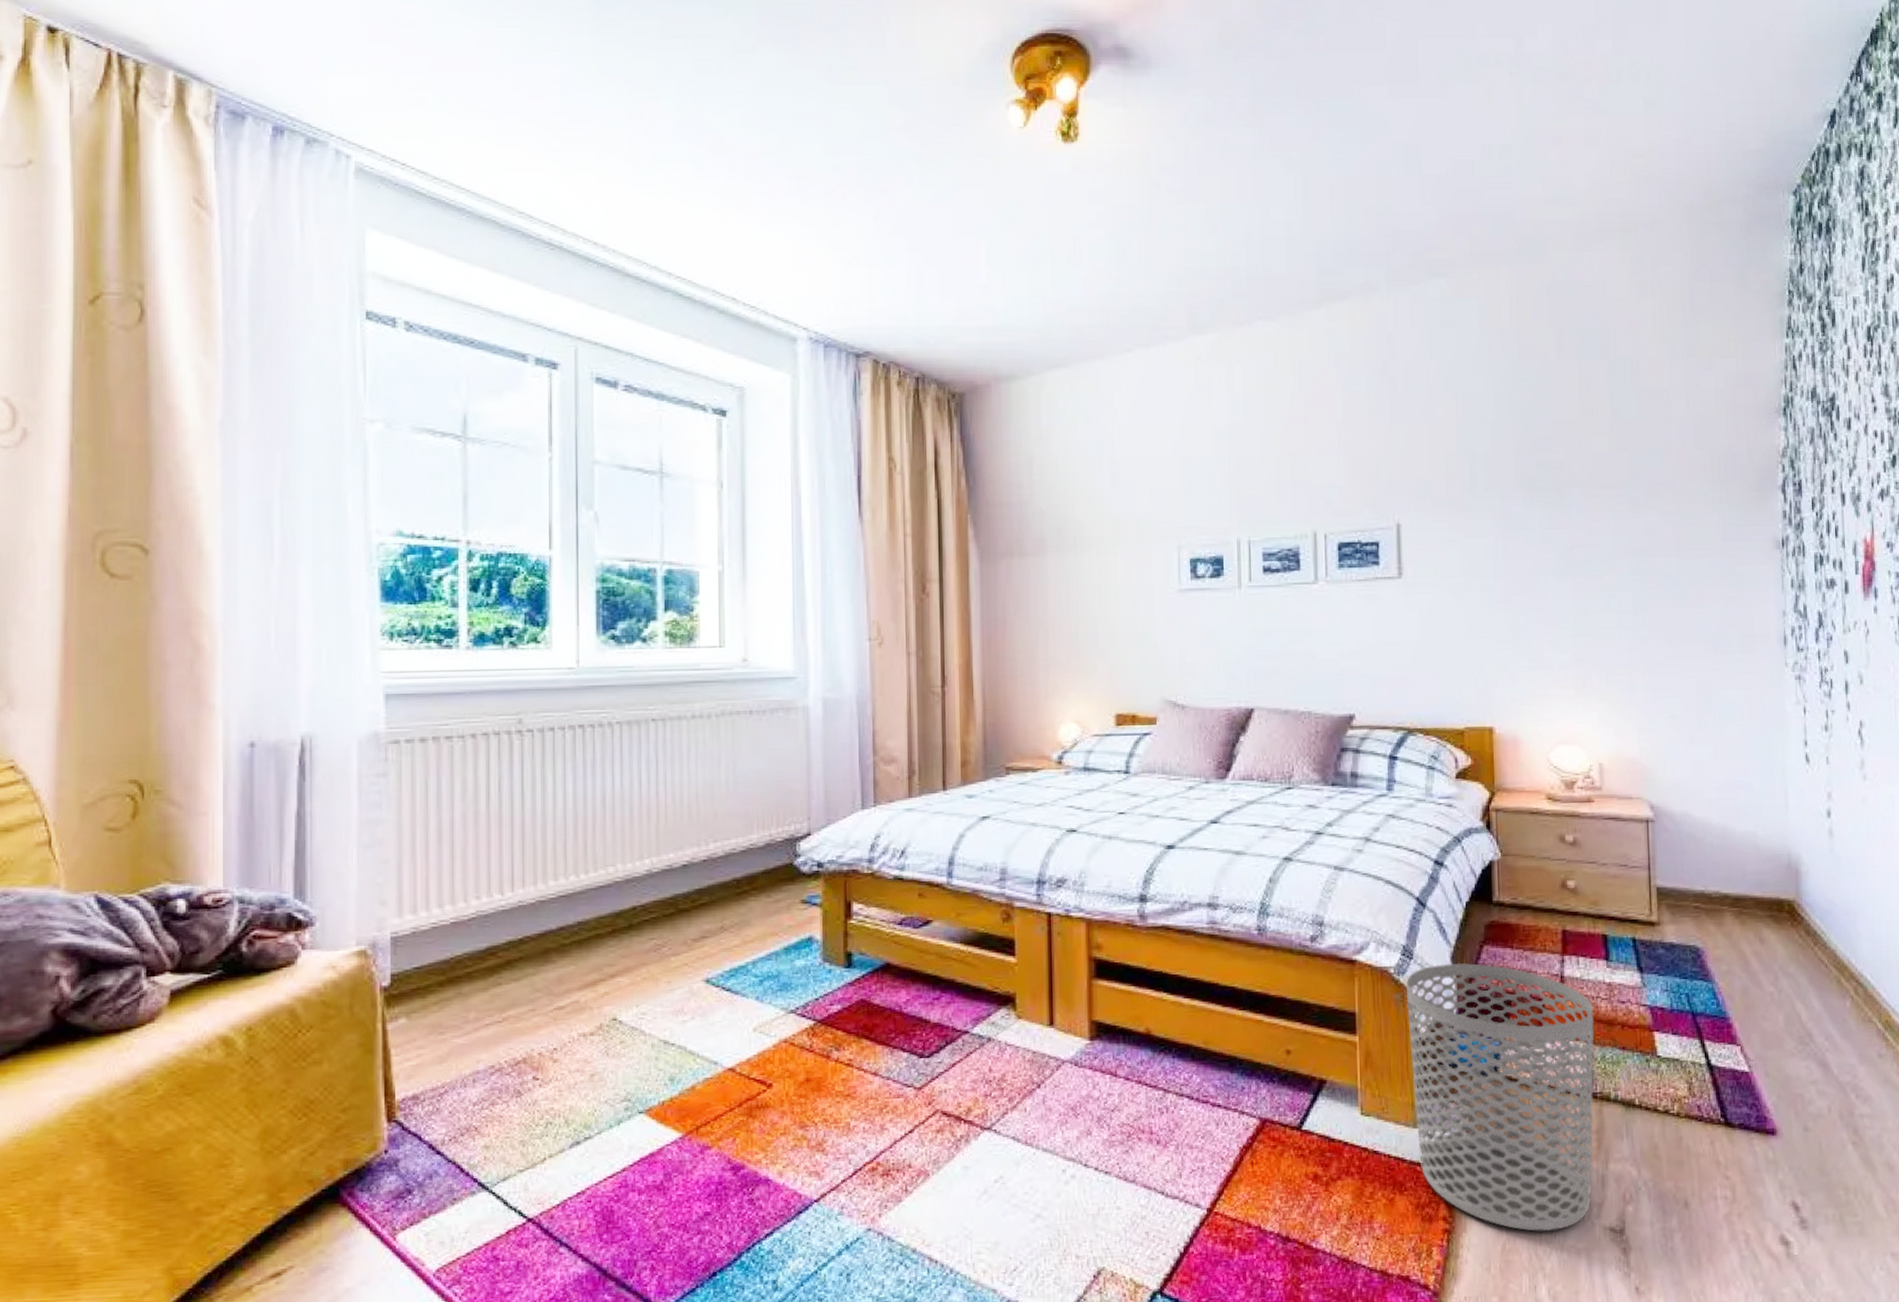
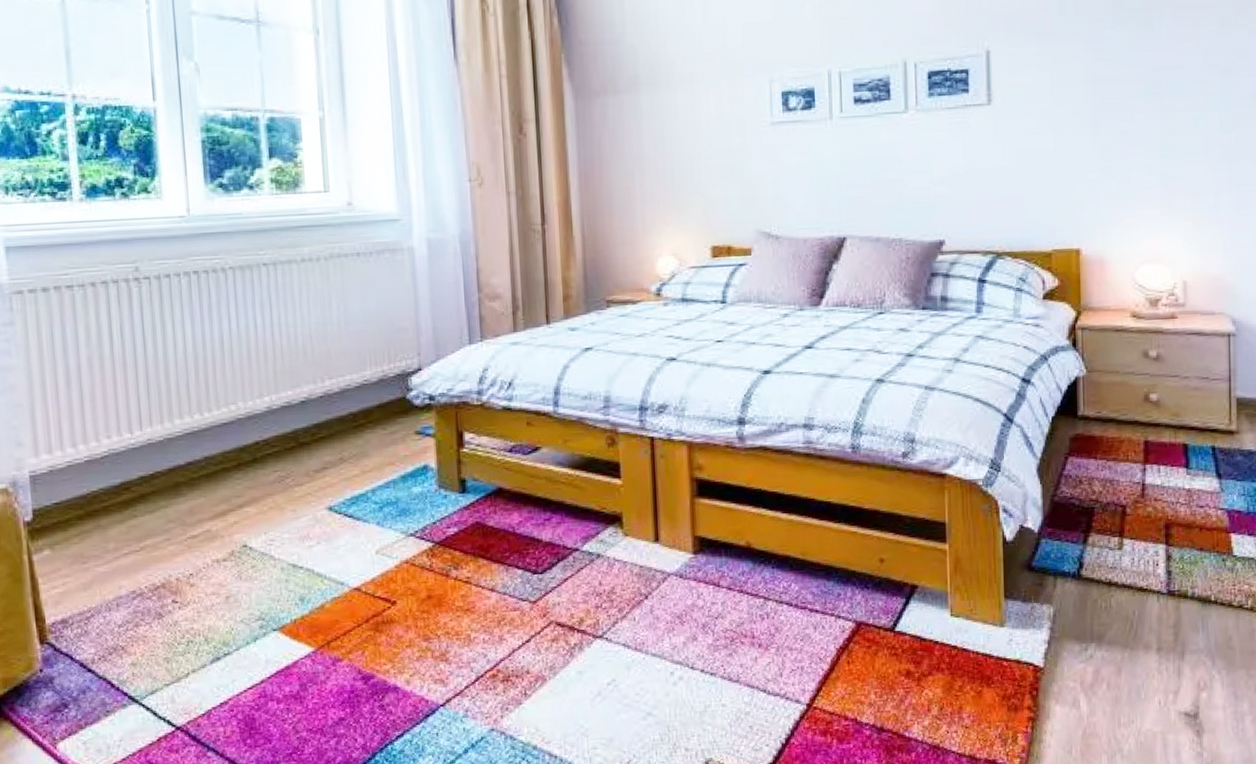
waste bin: present [1406,962,1595,1232] -> none [994,474,1174,718]

